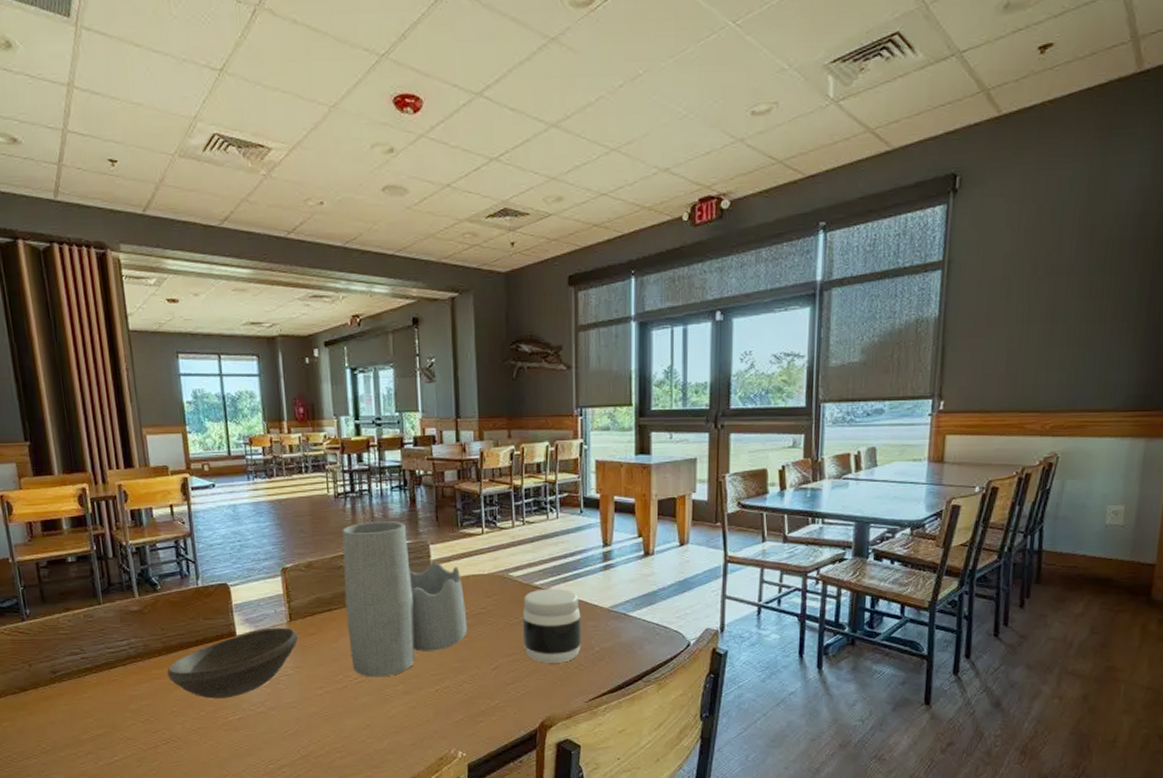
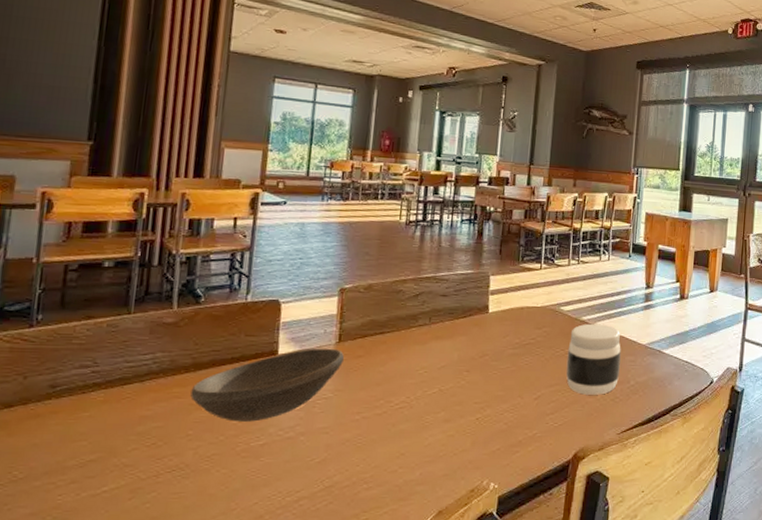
vase: present [342,521,468,677] -> none [396,250,517,404]

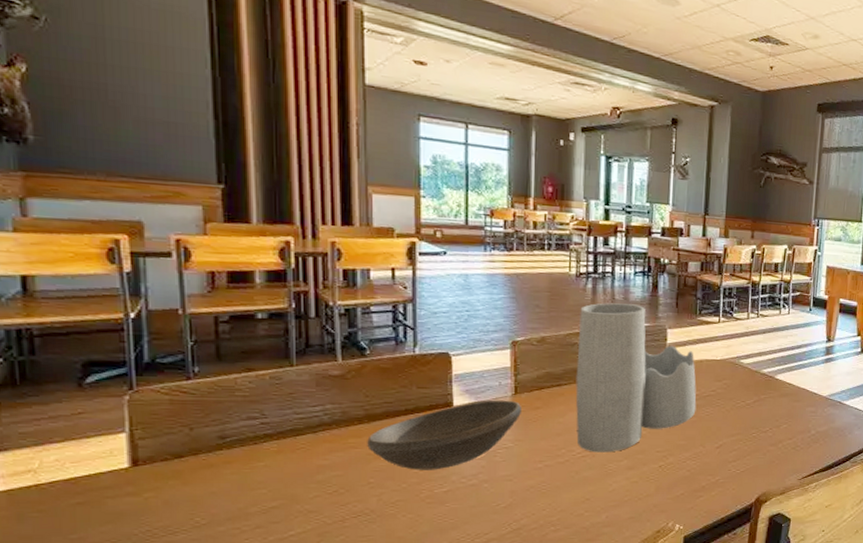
vase: none [396,250,517,404] -> present [575,303,697,453]
jar: present [566,323,621,395] -> none [747,376,802,444]

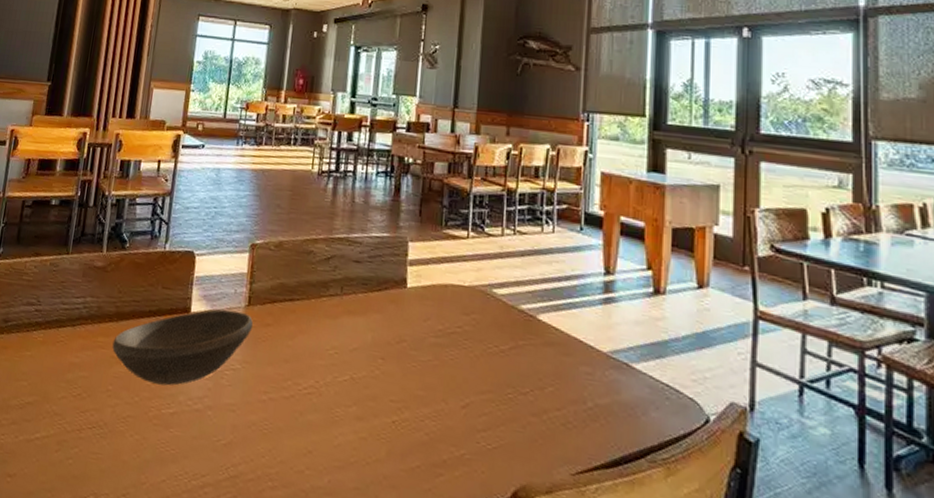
vase: present [575,303,697,453] -> none [304,206,439,393]

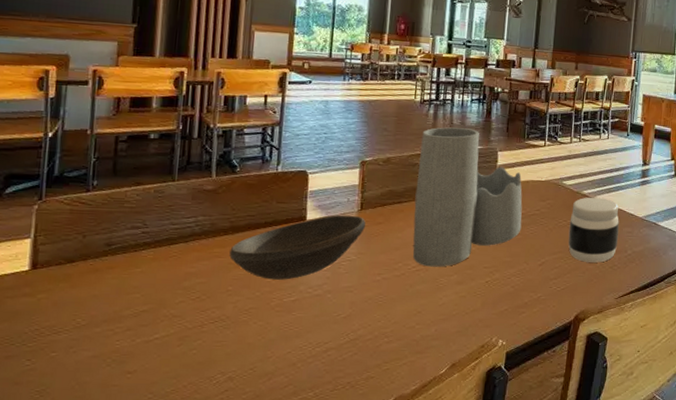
vase: none [304,206,439,393] -> present [412,127,522,267]
jar: none [501,314,573,415] -> present [568,197,619,263]

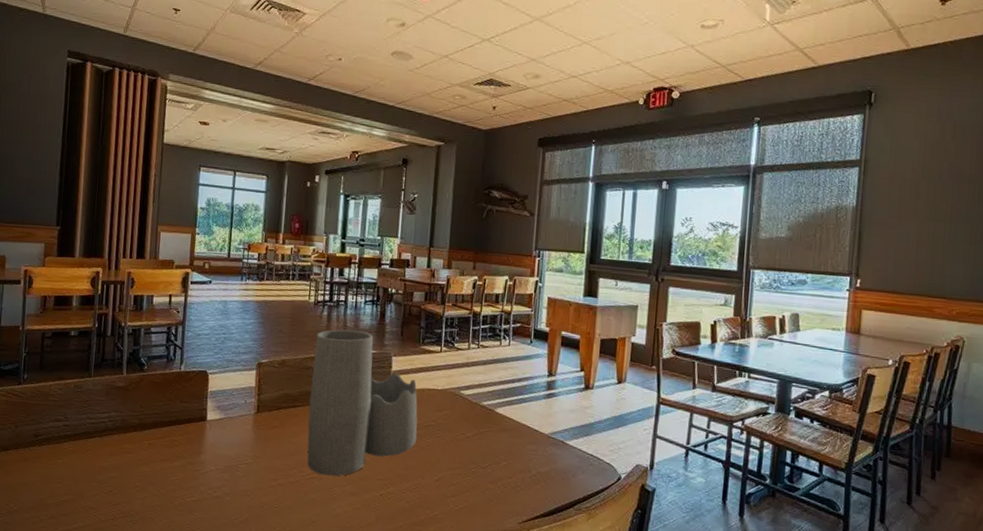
bowl: present [229,215,366,280] -> none [138,417,263,480]
jar: present [568,197,619,263] -> none [466,409,522,482]

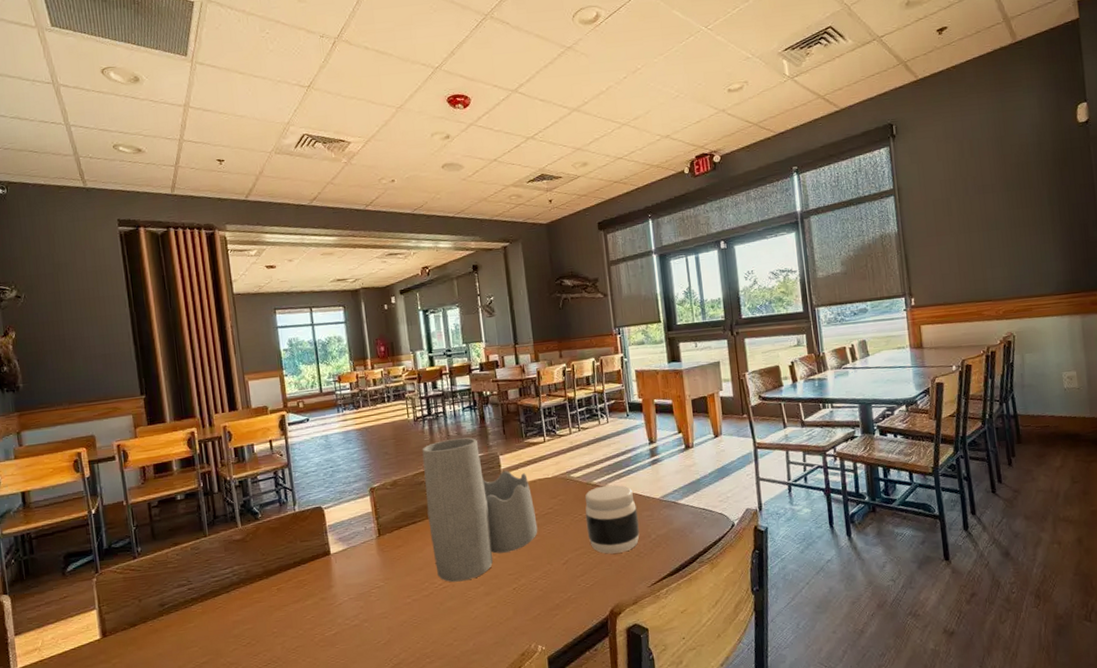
jar: none [466,409,522,482] -> present [584,484,640,554]

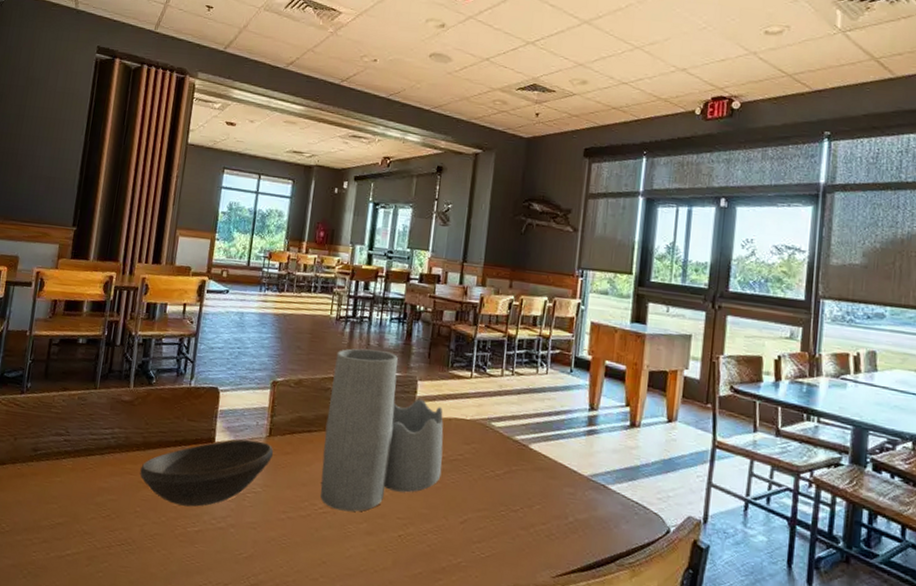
bowl: none [268,542,387,617] -> present [140,439,274,507]
jar: present [584,484,640,554] -> none [495,444,559,529]

